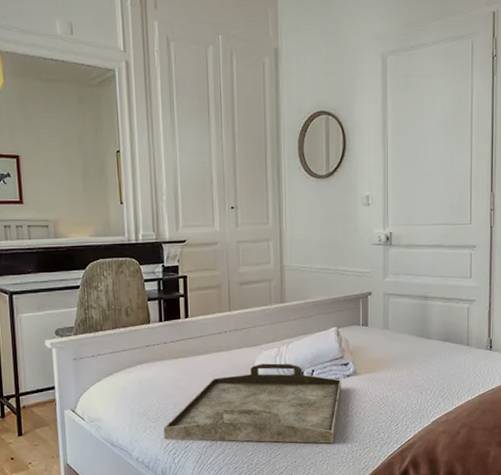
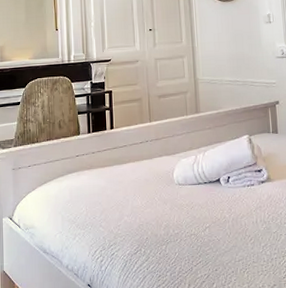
serving tray: present [163,363,342,444] -> none [91,170,257,251]

